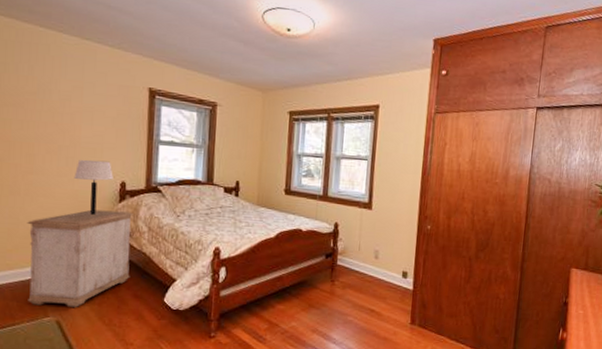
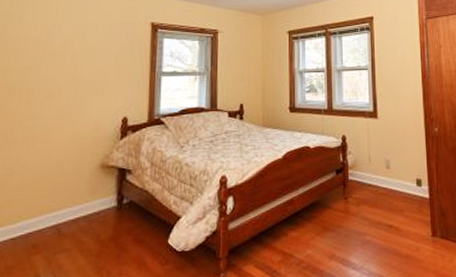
nightstand: present [27,210,134,307] -> none [17,148,136,265]
table lamp: present [73,159,113,215] -> none [73,98,115,156]

